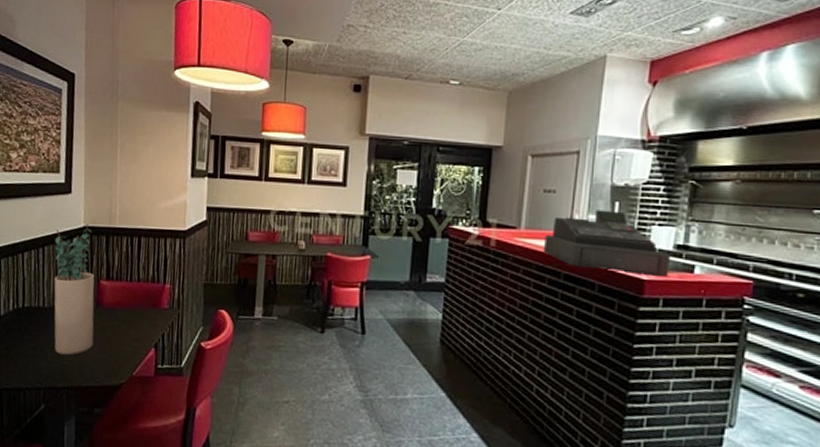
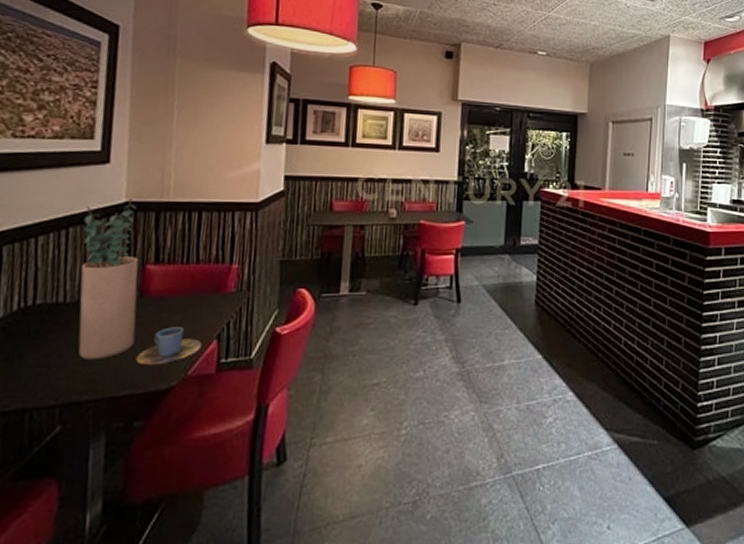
cup: none [95,334,144,365] -> present [136,327,202,366]
cash register: present [543,210,672,276] -> none [625,171,729,228]

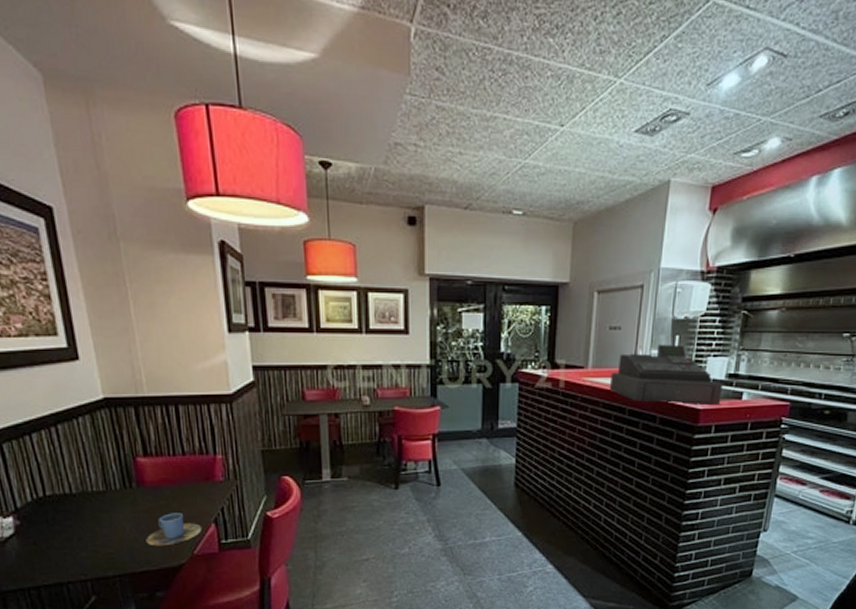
vase: present [78,198,139,361] -> none [68,394,142,543]
cash register: none [625,171,729,228] -> present [609,344,724,404]

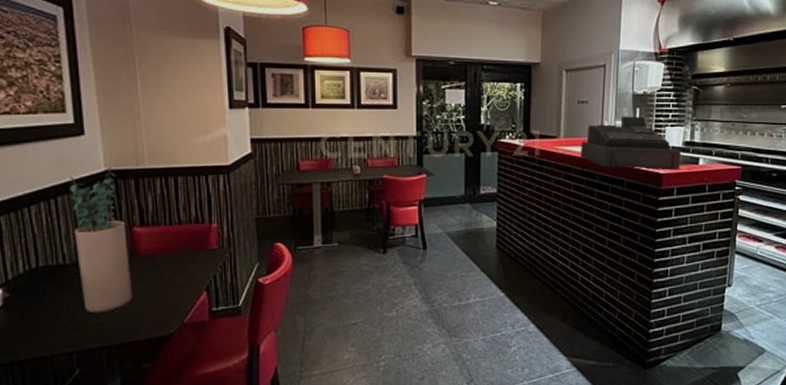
vase: none [68,394,142,543] -> present [69,167,133,314]
cup: present [146,513,203,547] -> none [136,281,194,316]

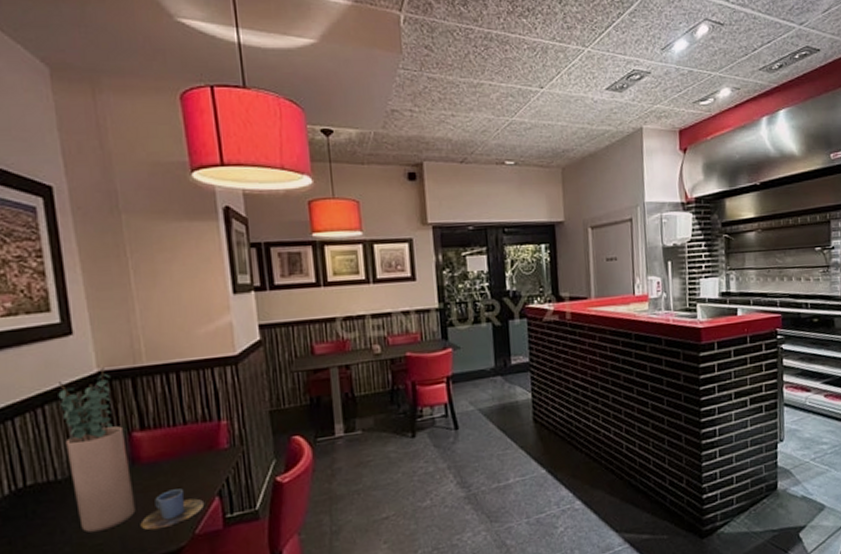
cup: none [136,281,194,316] -> present [140,488,205,531]
cash register: present [580,116,682,169] -> none [613,269,719,326]

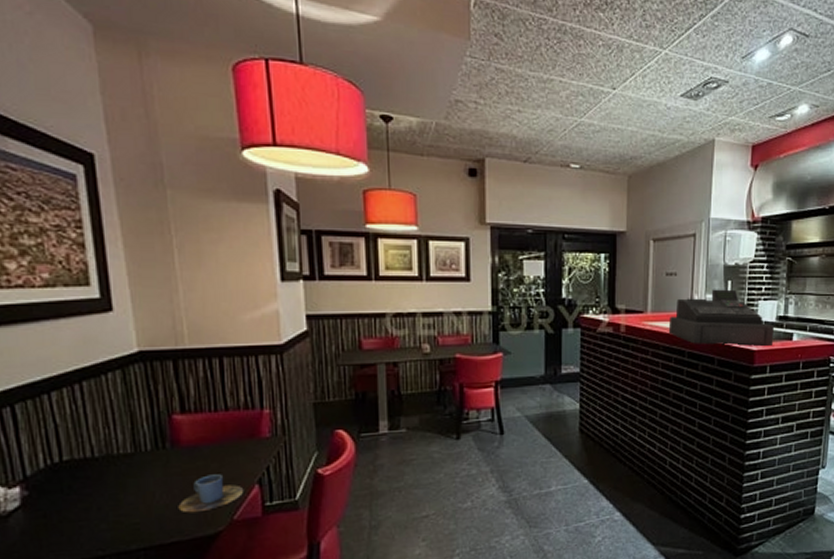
vase: present [58,368,136,534] -> none [96,347,174,513]
cash register: none [613,269,719,326] -> present [668,289,775,346]

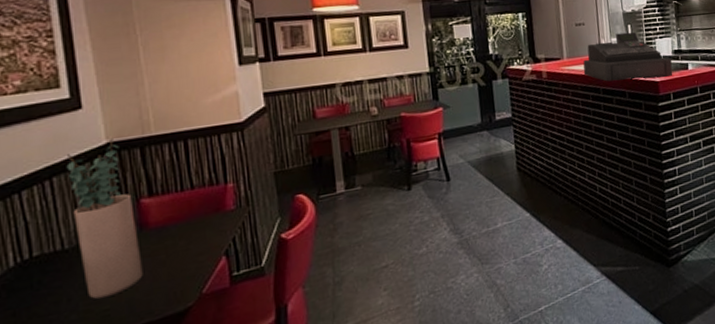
vase: none [96,347,174,513] -> present [66,139,143,301]
cup: present [178,474,244,513] -> none [148,250,212,293]

